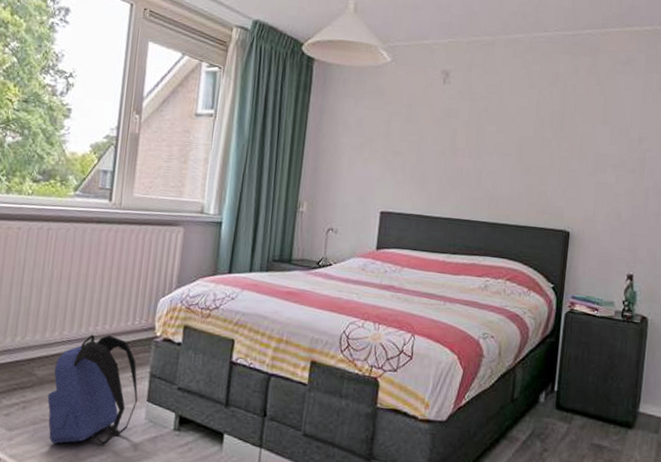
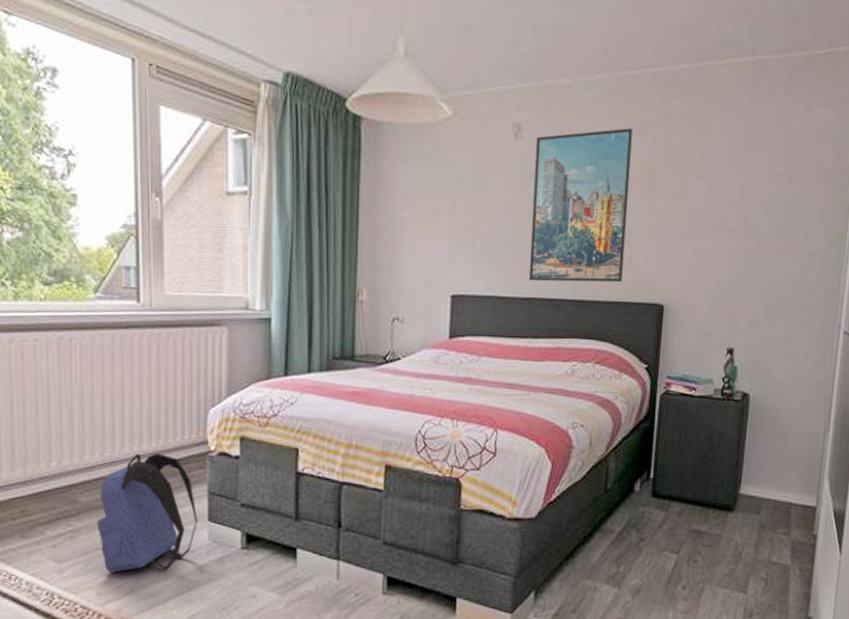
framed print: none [450,79,545,210] -> present [529,128,633,283]

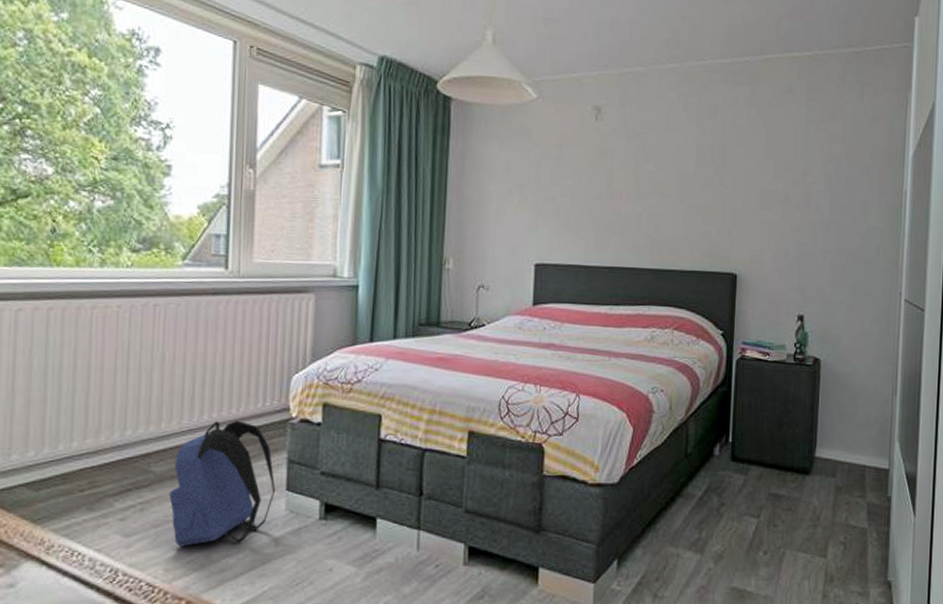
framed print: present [529,128,633,283] -> none [609,112,704,253]

